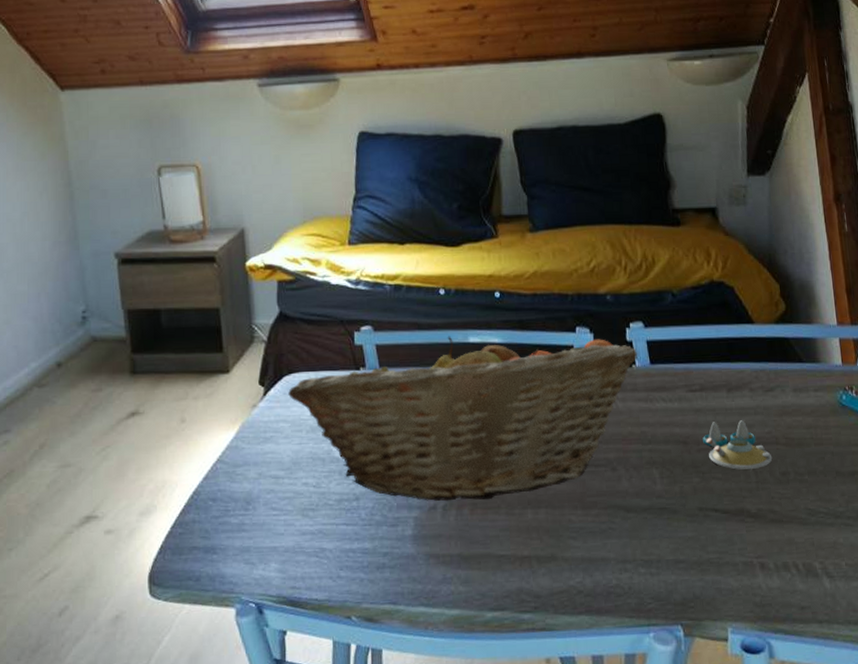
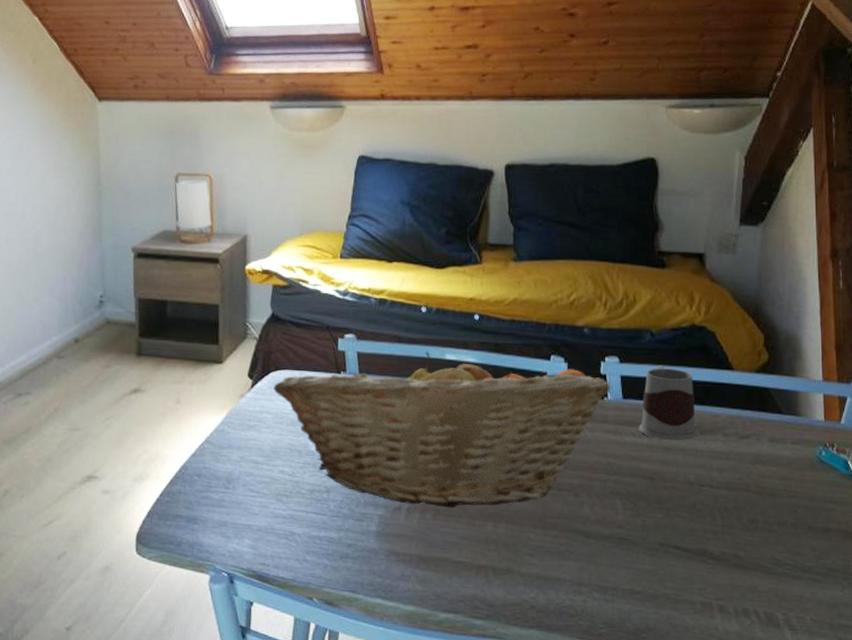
mug: none [668,326,726,403] -> present [638,365,698,442]
salt and pepper shaker set: present [703,420,773,470] -> none [670,461,741,513]

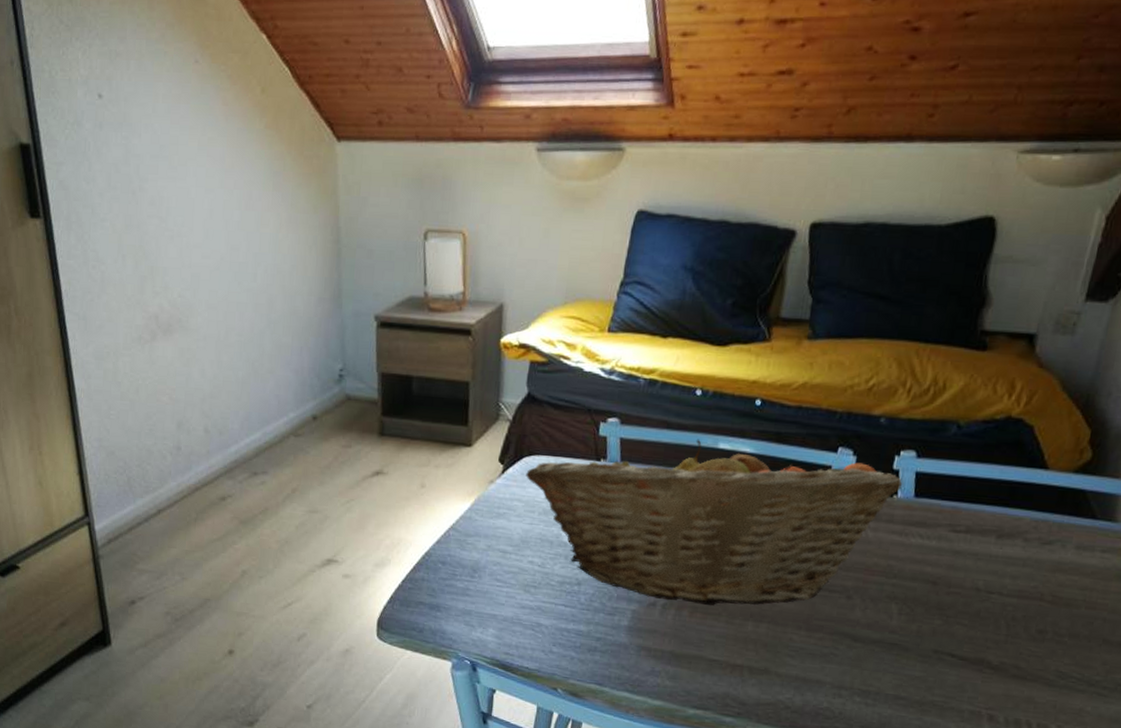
mug: present [638,365,698,442] -> none [927,462,1000,546]

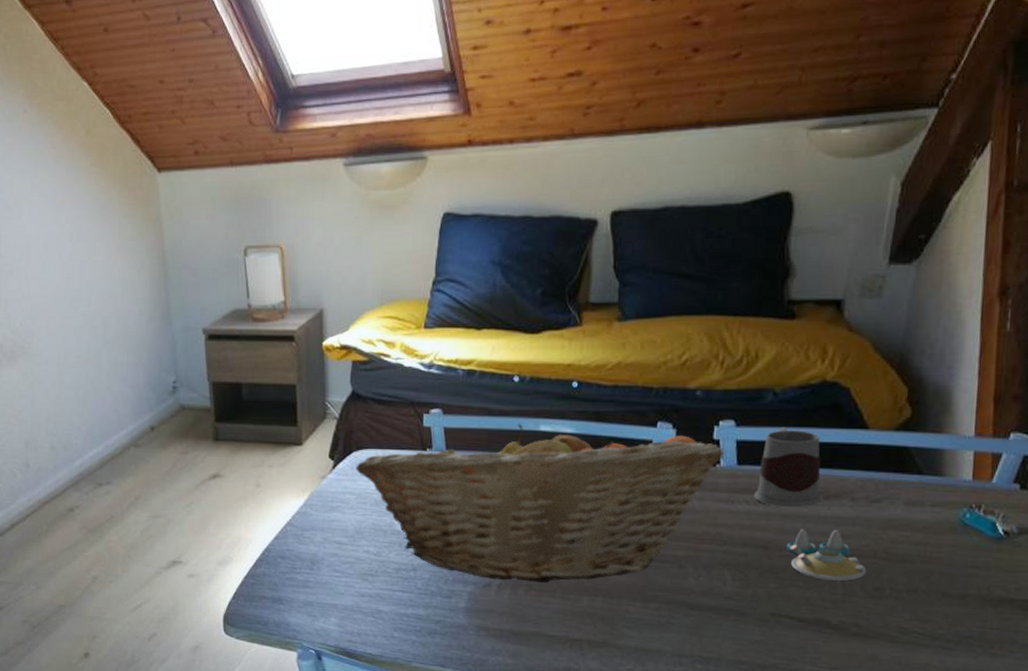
mug: none [927,462,1000,546] -> present [753,428,822,508]
salt and pepper shaker set: none [955,567,1032,622] -> present [786,529,867,581]

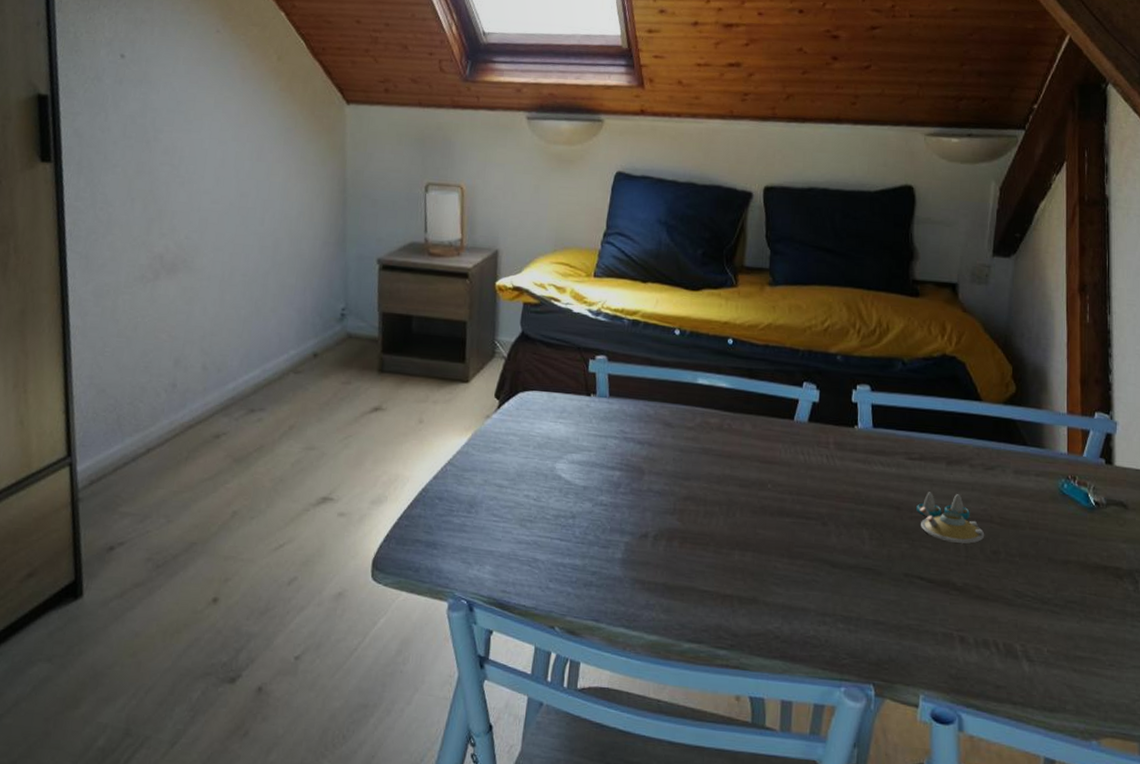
fruit basket: present [356,423,725,584] -> none [521,375,862,536]
mug: present [753,428,822,508] -> none [887,395,946,472]

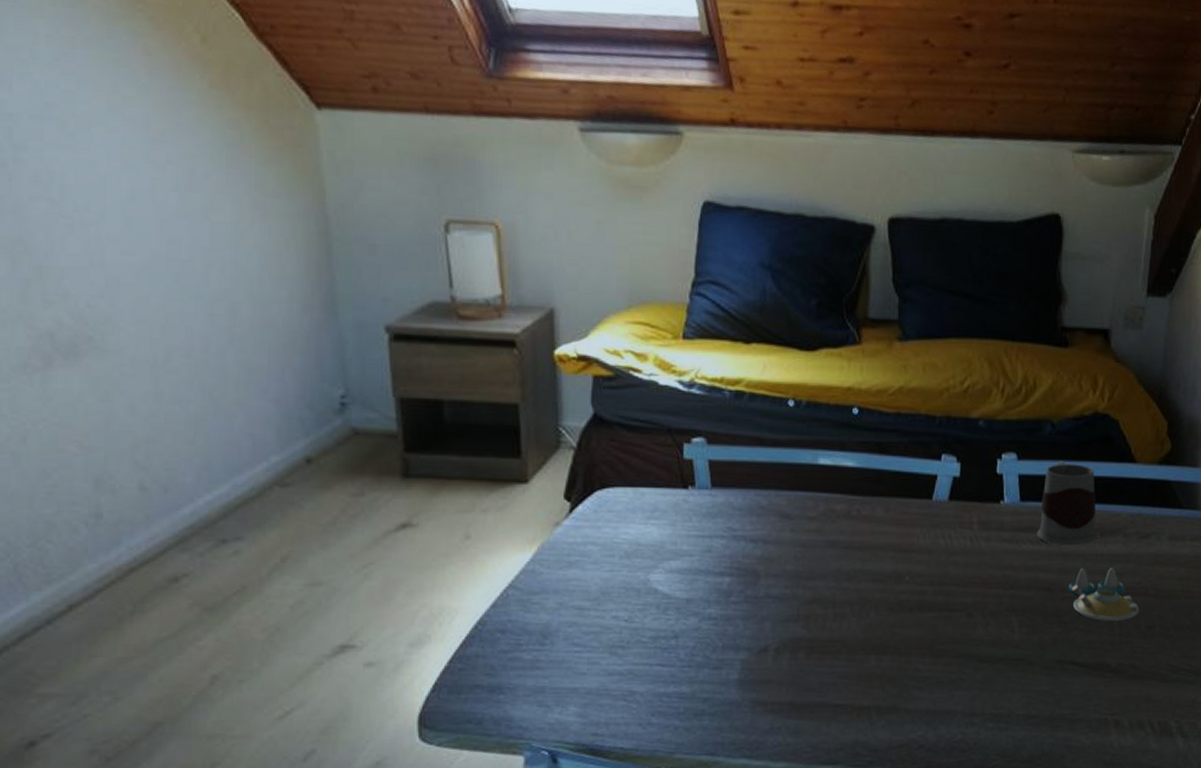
mug: none [887,395,946,472] -> present [1036,461,1099,546]

